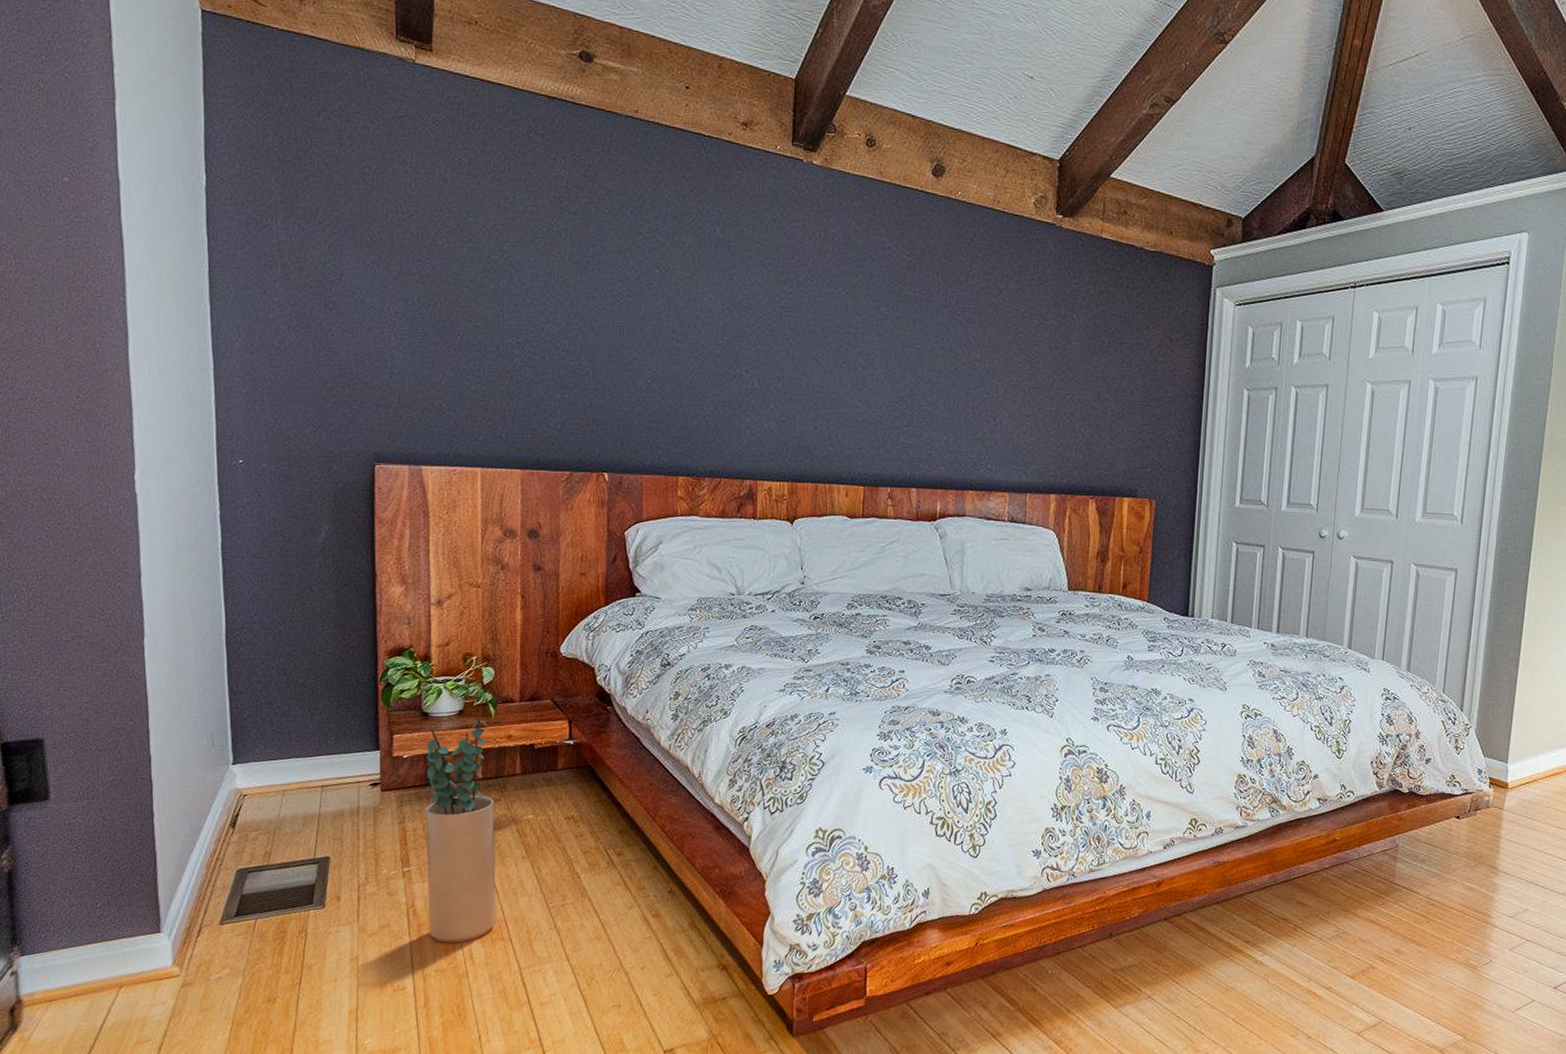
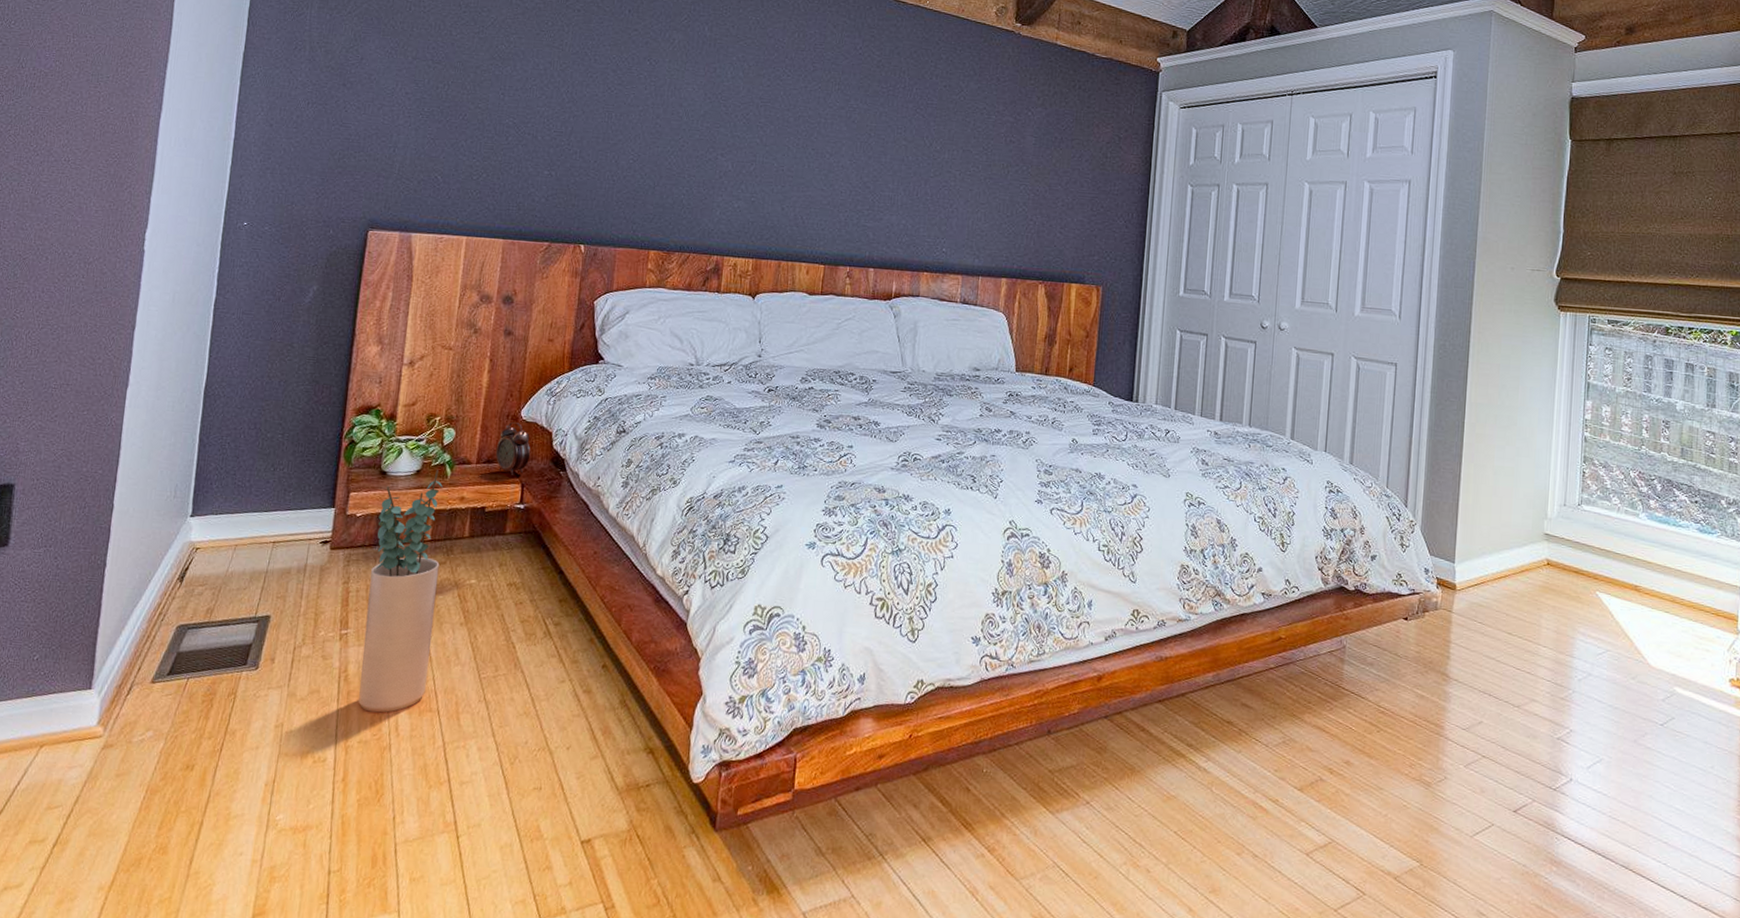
alarm clock: none [538,658,575,712] -> present [495,421,531,475]

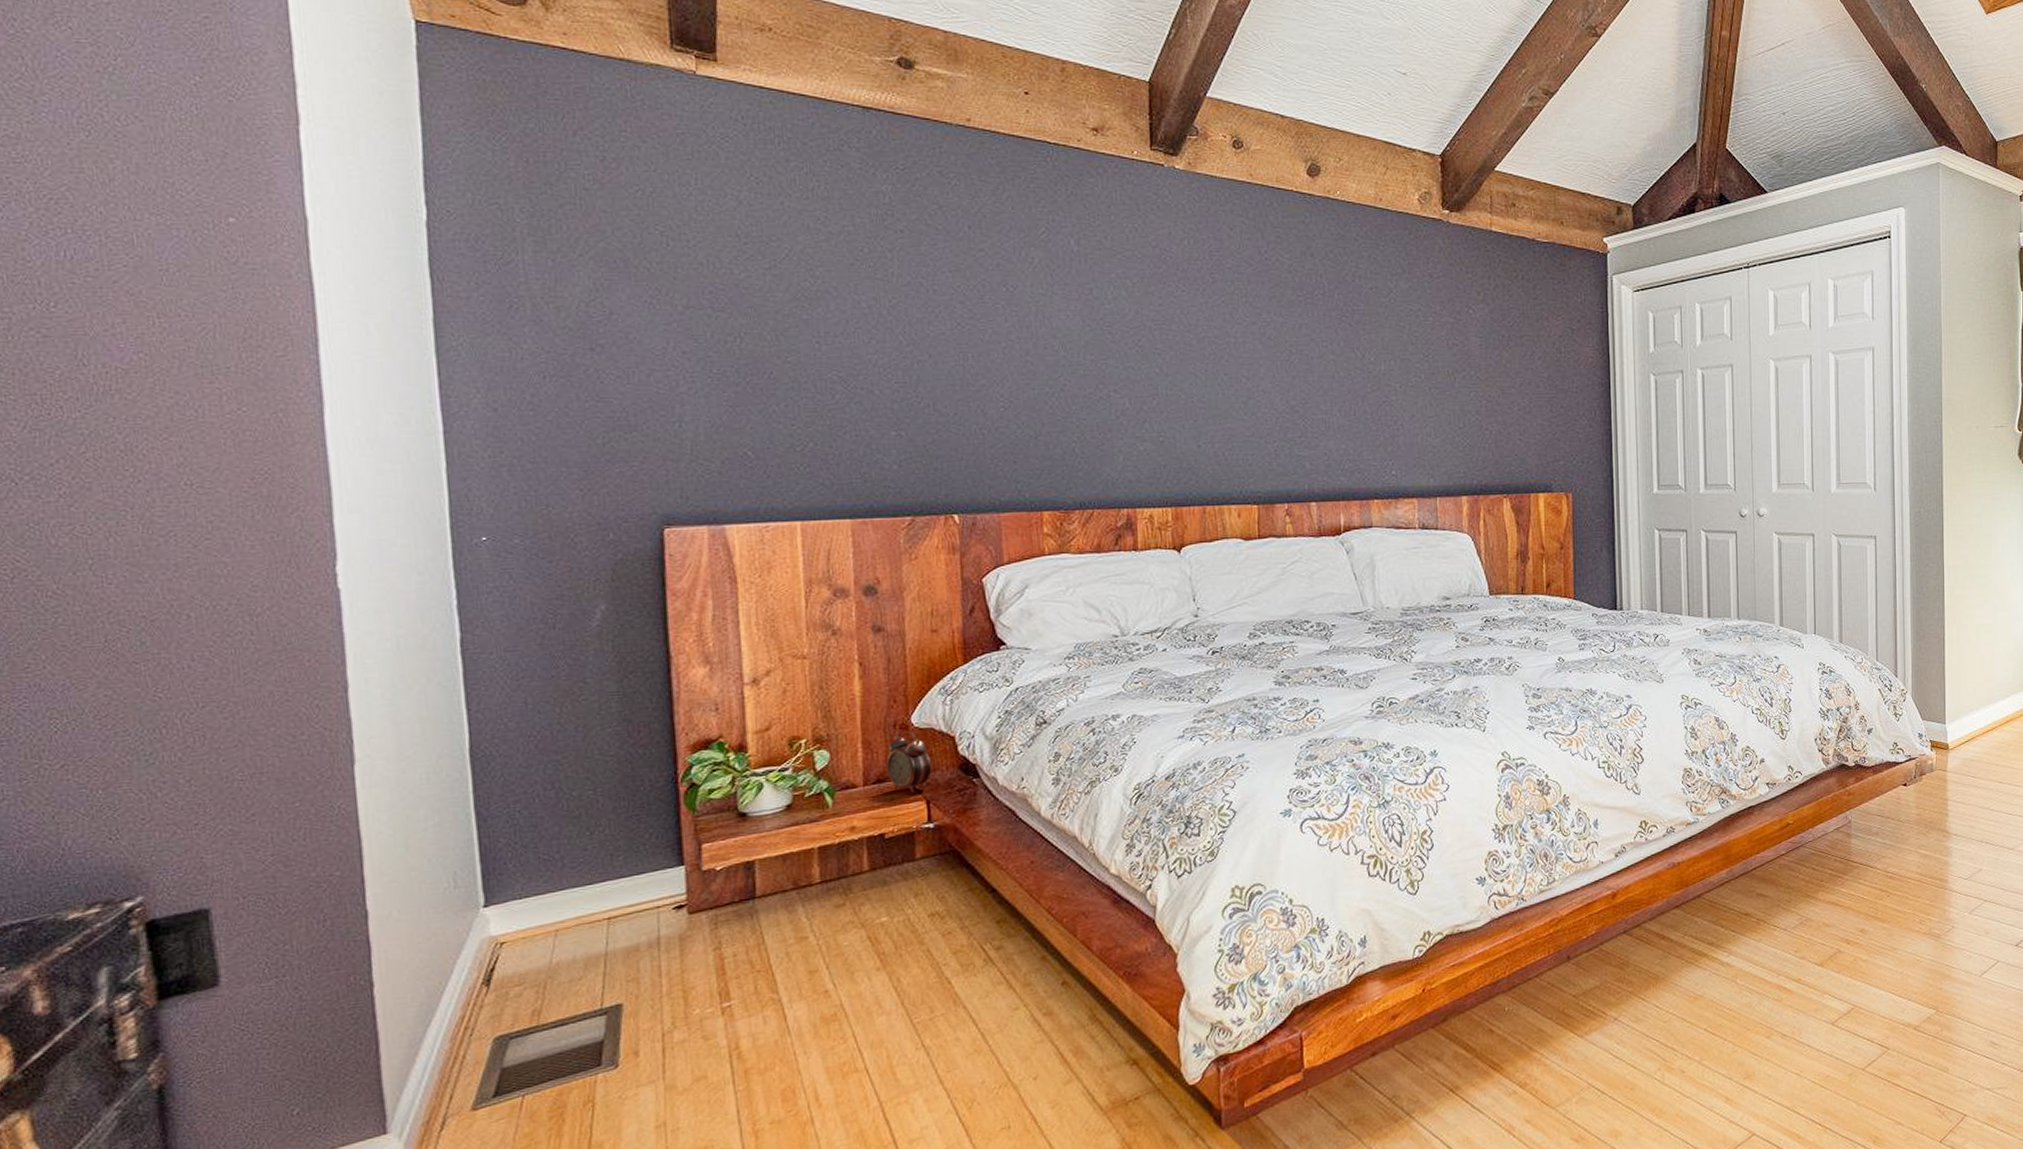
vase: present [358,470,443,713] -> none [745,800,847,1088]

